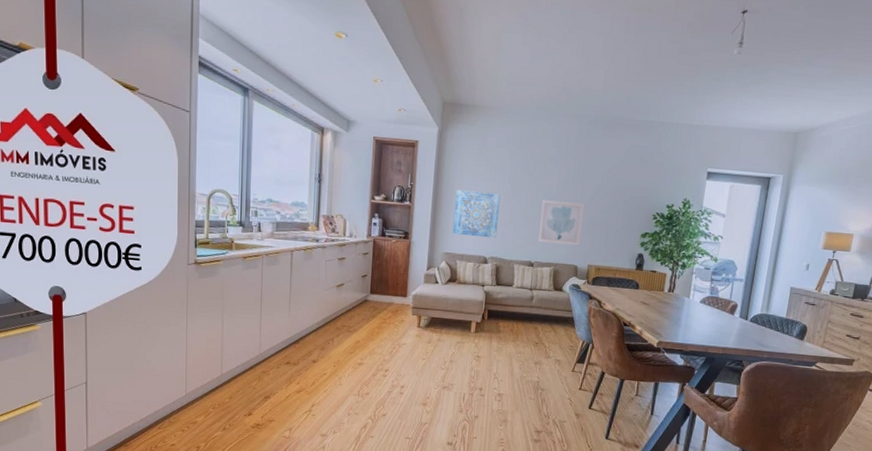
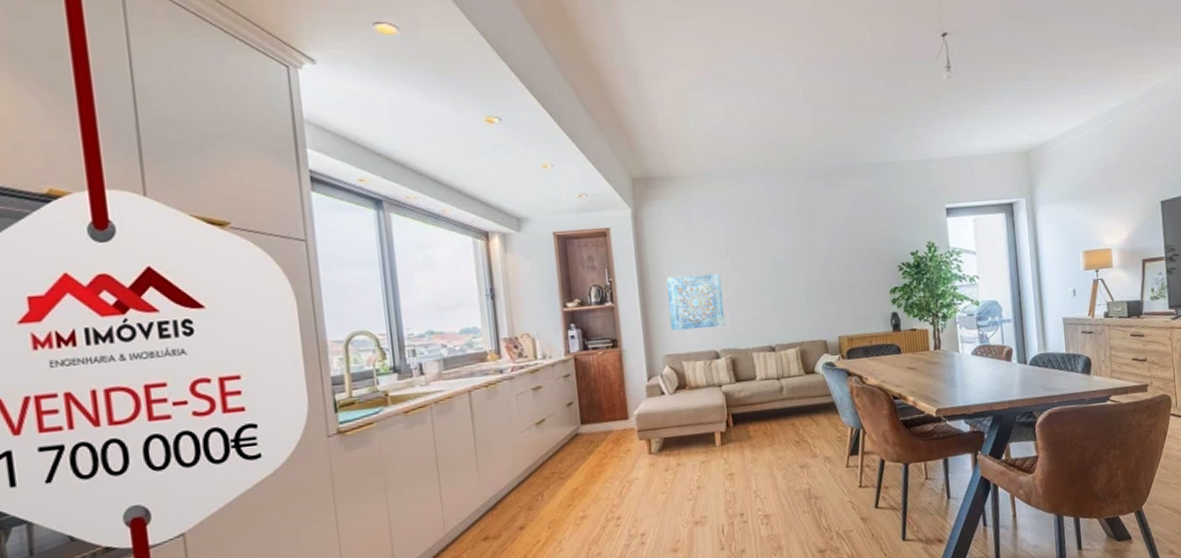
wall art: present [538,200,584,246] -> none [770,267,824,321]

